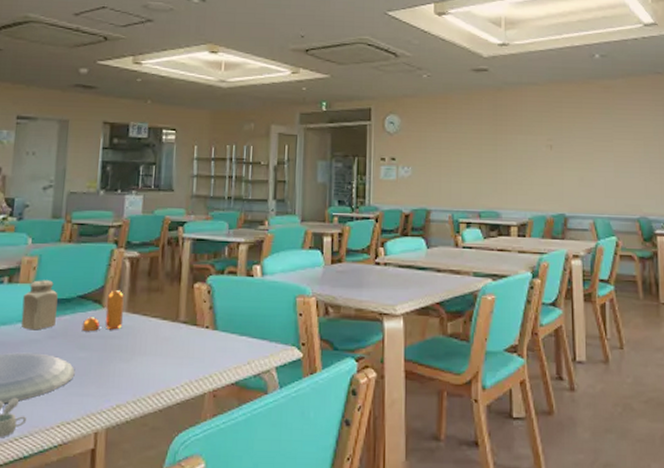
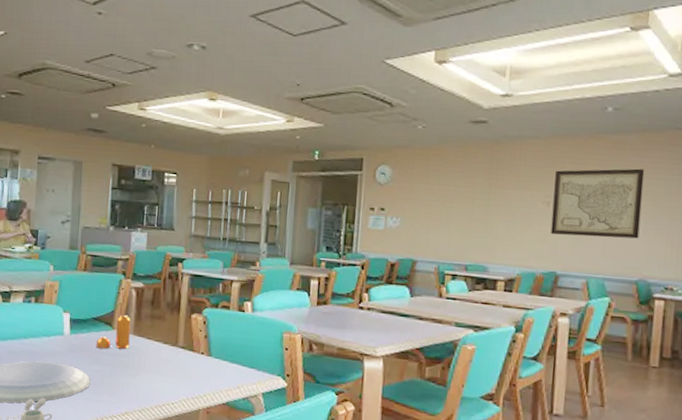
salt shaker: present [21,280,58,330] -> none [46,302,76,344]
wall art: none [555,110,636,178] -> present [550,168,645,239]

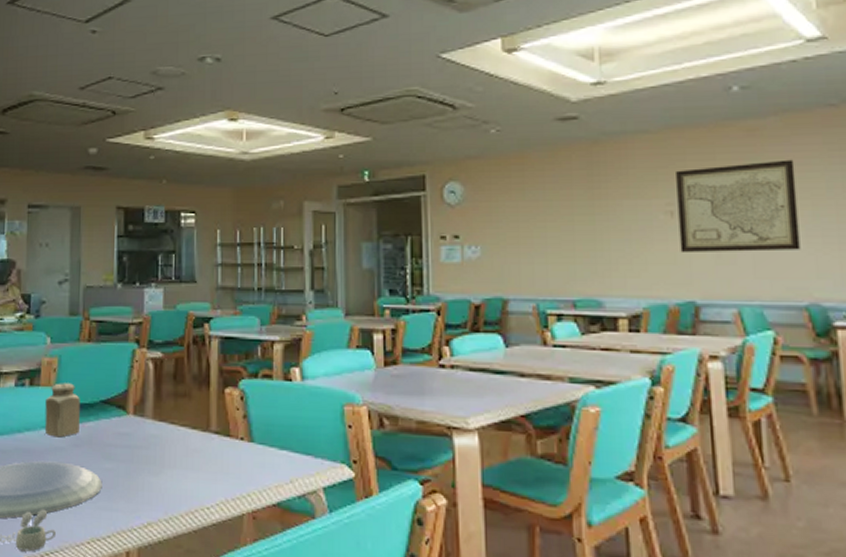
salt shaker: none [46,302,76,344] -> present [44,383,80,438]
pepper shaker: present [95,314,131,349] -> none [106,394,150,441]

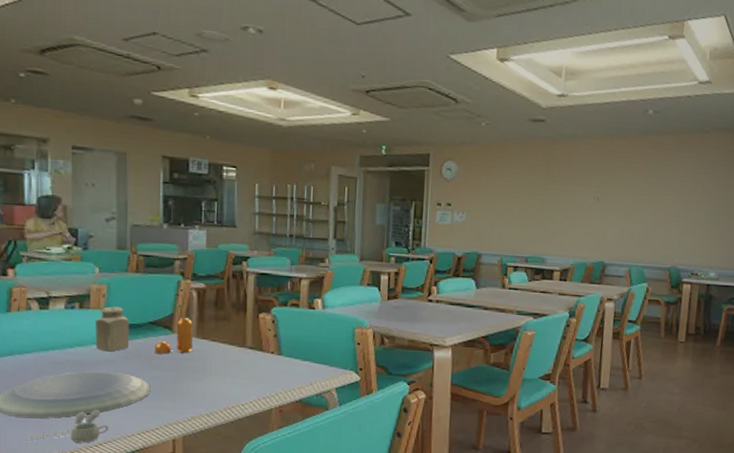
pepper shaker: none [106,394,150,441] -> present [154,317,194,354]
wall art: present [676,159,801,254] -> none [599,167,678,230]

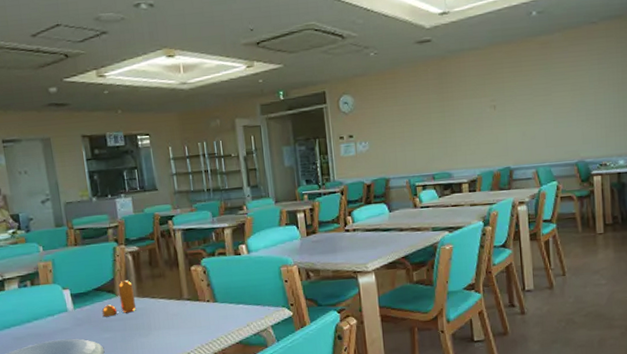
salt shaker: present [95,306,129,352] -> none [47,279,79,322]

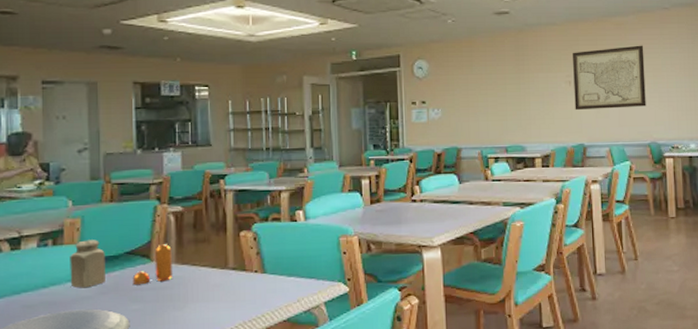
salt shaker: none [47,279,79,322] -> present [70,240,105,288]
wall art: none [497,63,573,135] -> present [573,45,646,111]

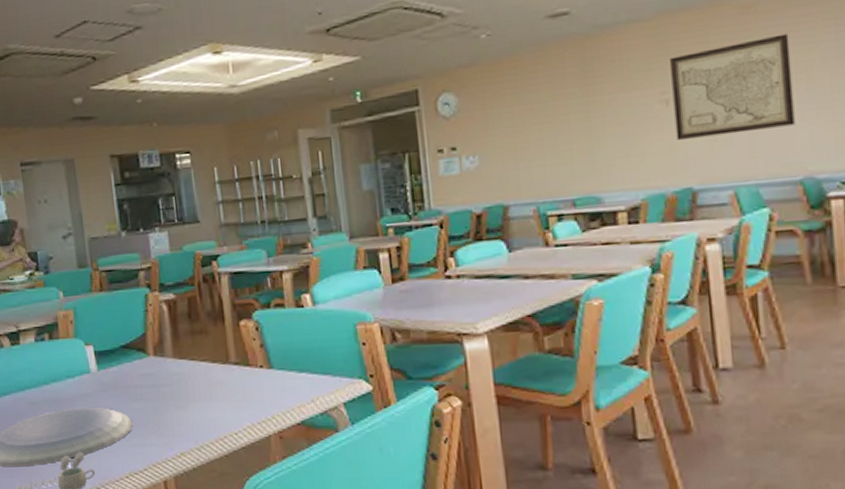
salt shaker: present [70,240,105,288] -> none [67,333,104,385]
pepper shaker: present [132,243,173,285] -> none [130,335,172,382]

